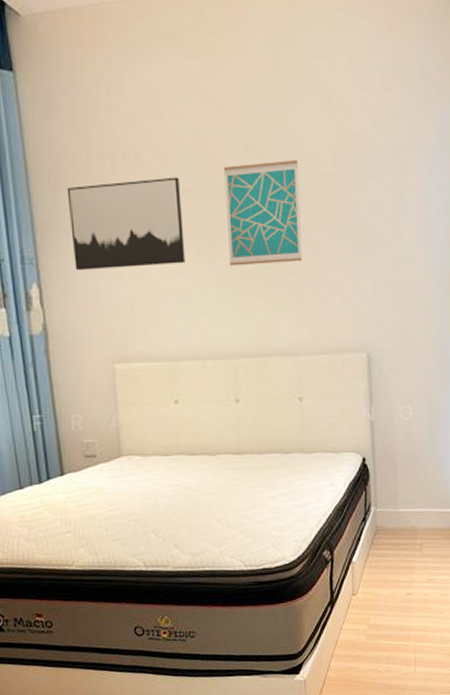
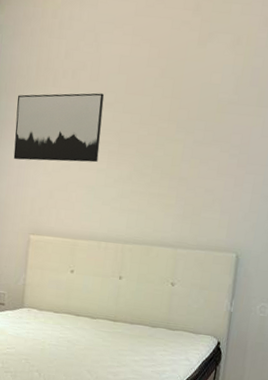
wall art: present [223,159,302,266] -> none [132,86,204,171]

